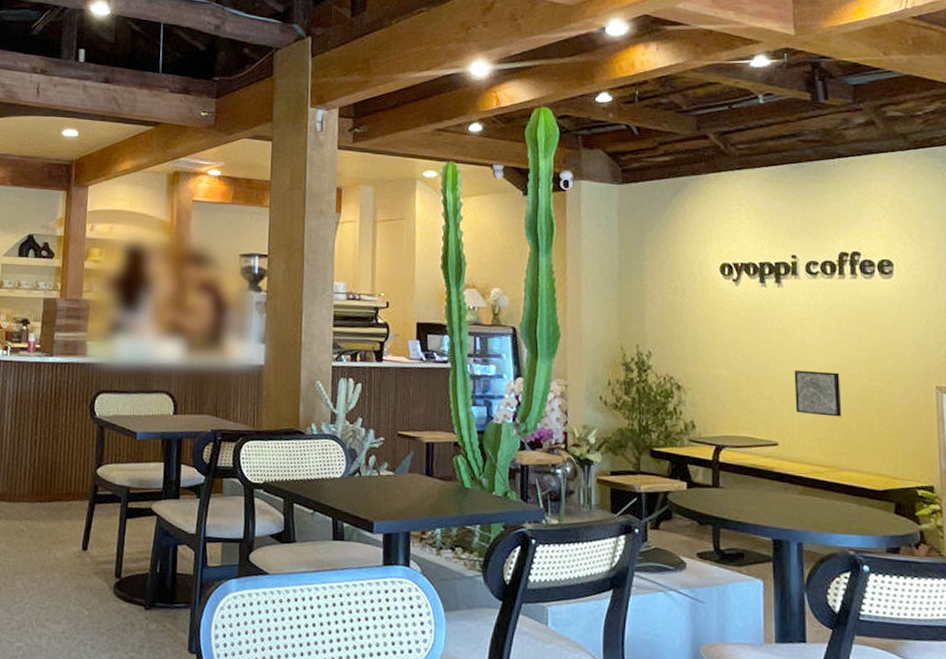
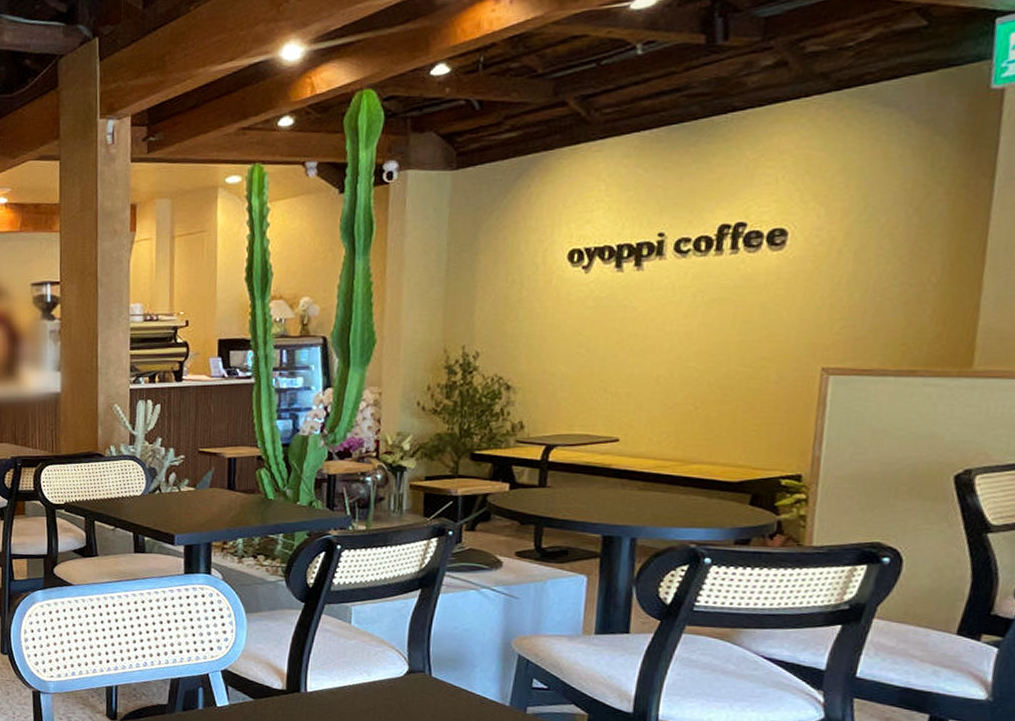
wall art: present [794,369,842,417] -> none [643,360,703,408]

